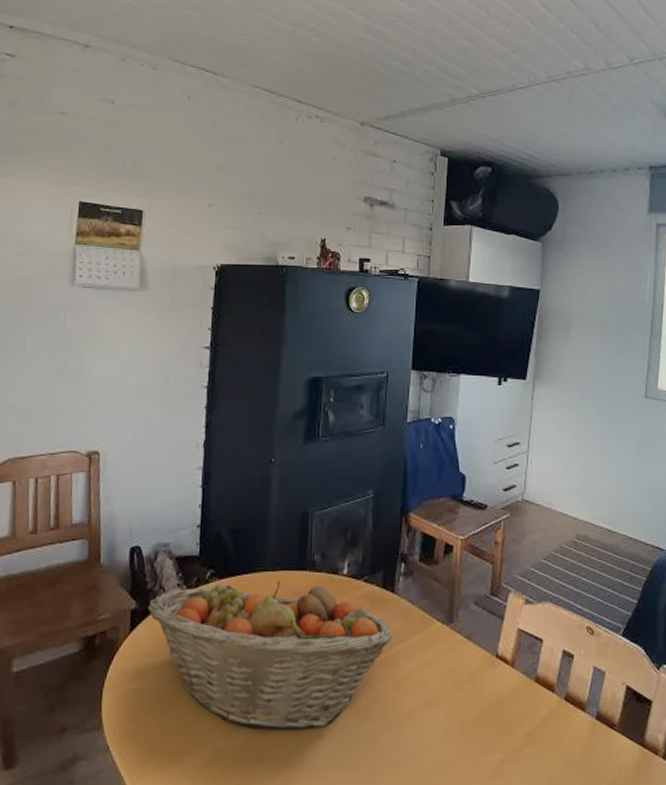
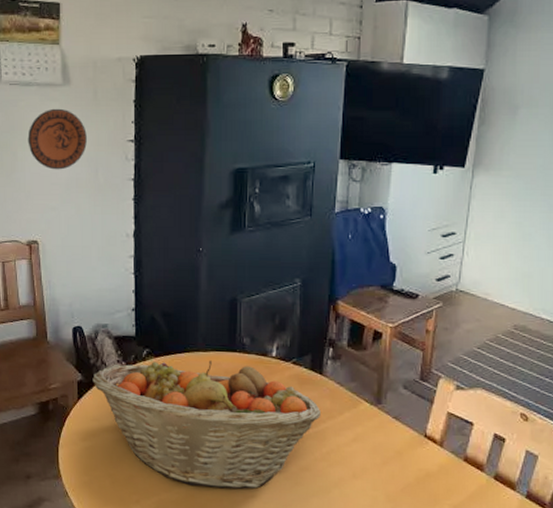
decorative plate: none [97,313,161,376] -> present [27,108,87,170]

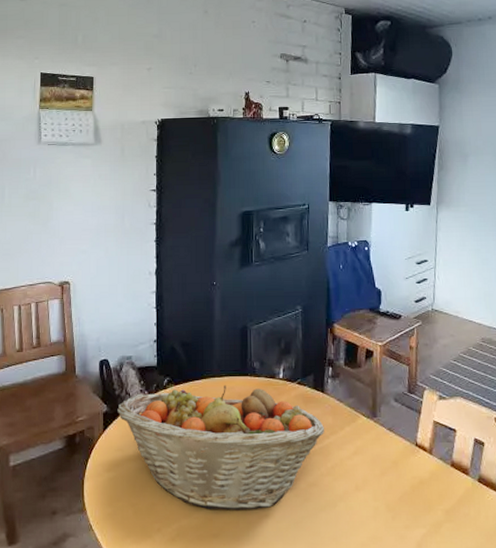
decorative plate: present [27,108,87,170] -> none [62,164,115,217]

